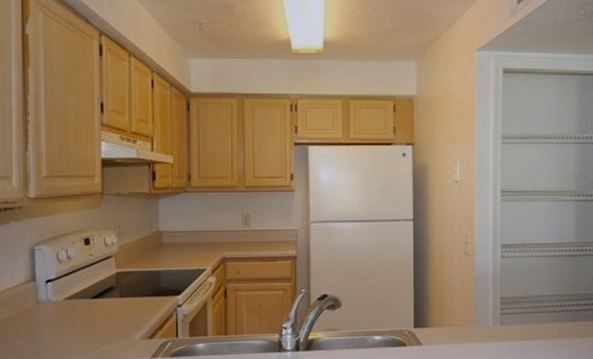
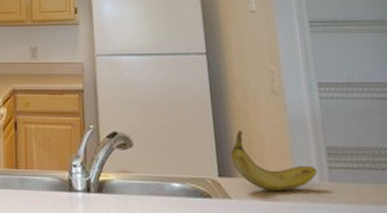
fruit: none [426,287,491,336] -> present [231,130,317,192]

